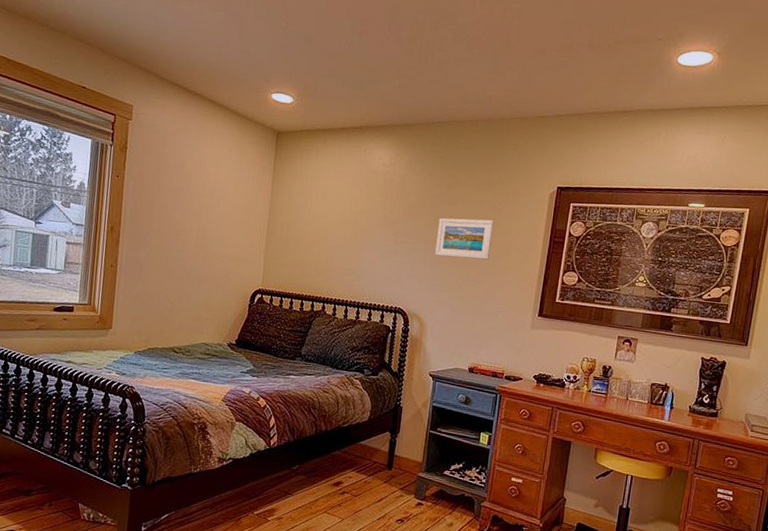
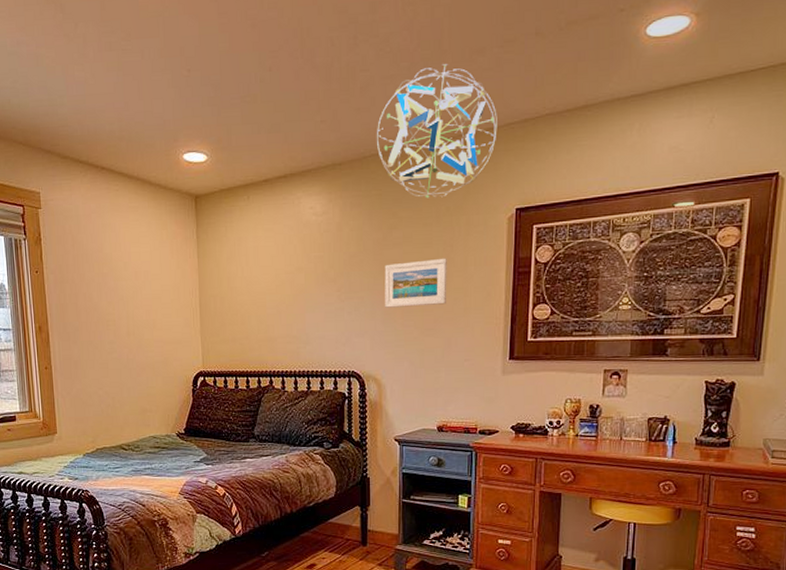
hanging mobile: none [445,57,550,168] -> present [377,64,497,198]

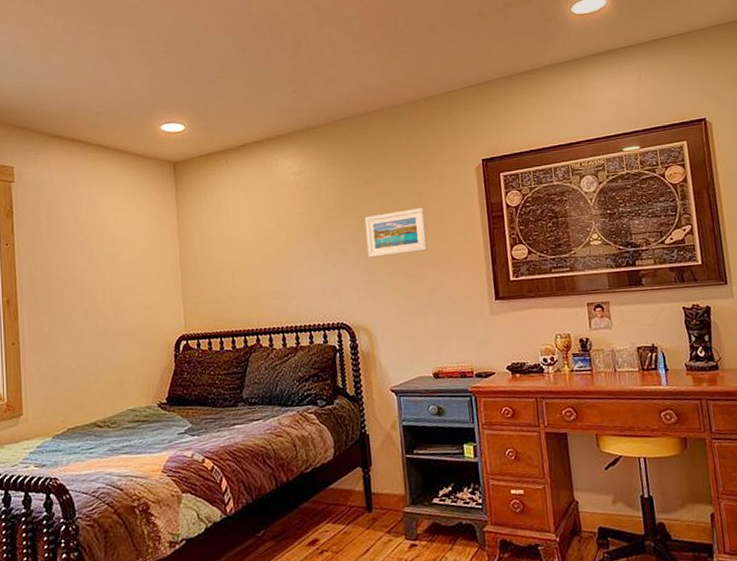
hanging mobile: present [377,64,497,198] -> none [346,40,456,154]

